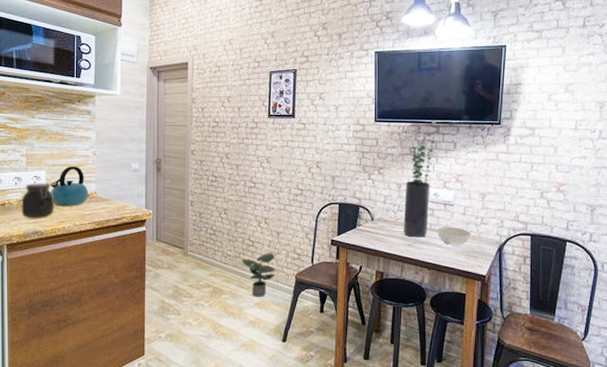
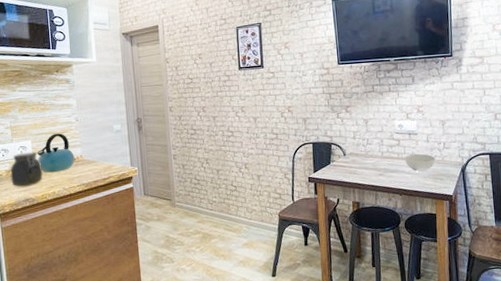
potted plant: present [241,253,276,297] -> none [226,195,260,238]
vase: present [403,137,435,238] -> none [372,73,396,168]

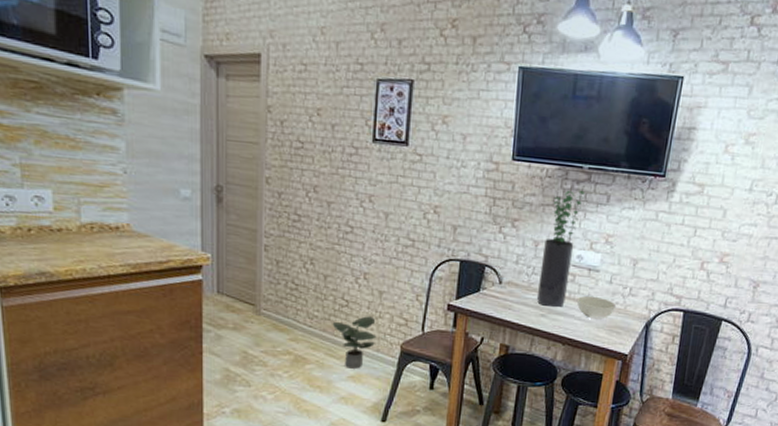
jar: present [10,151,43,188] -> none [17,205,68,256]
kettle: present [36,133,75,173] -> none [60,186,118,242]
potted plant: none [226,195,260,238] -> present [332,316,377,369]
vase: none [372,73,396,168] -> present [536,185,585,308]

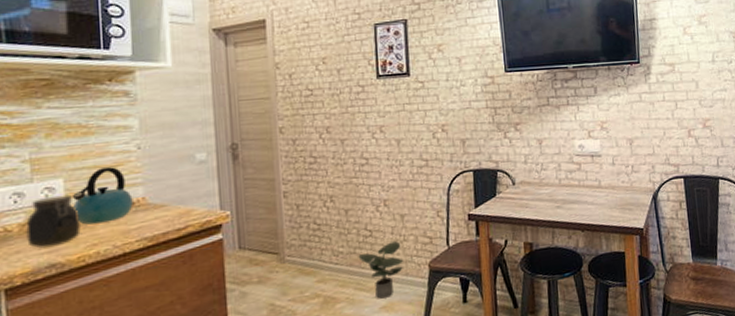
jar: none [17,205,68,256] -> present [26,194,81,249]
kettle: none [60,186,118,242] -> present [71,167,133,225]
vase: present [536,185,585,308] -> none [547,83,576,198]
bowl: present [576,295,617,321] -> none [586,179,624,202]

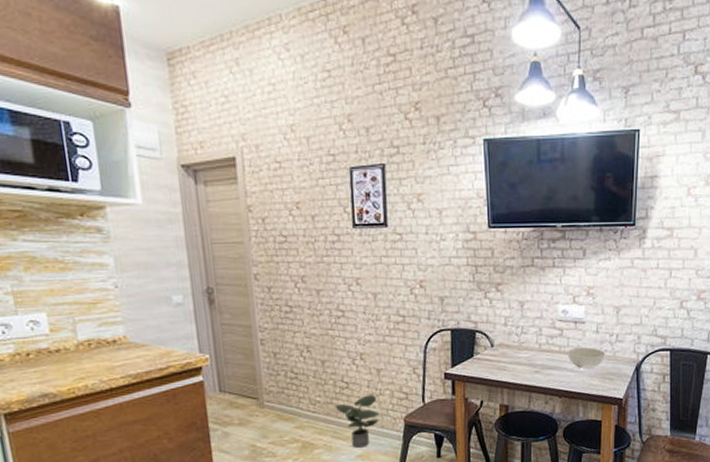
jar: present [26,194,81,249] -> none [16,328,68,379]
kettle: present [71,167,133,225] -> none [56,304,116,359]
bowl: none [586,179,624,202] -> present [567,347,606,370]

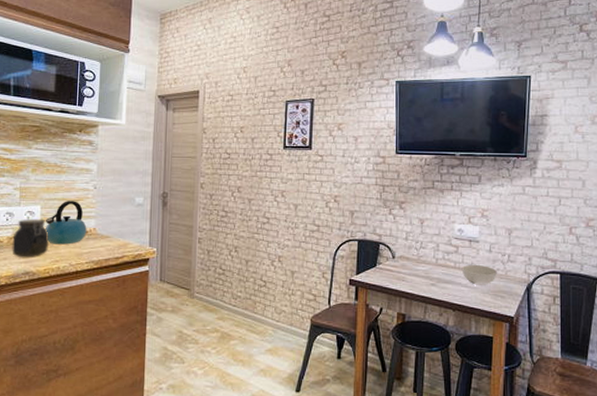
jar: none [16,328,68,379] -> present [12,218,49,259]
kettle: none [56,304,116,359] -> present [45,201,87,245]
potted plant: present [335,395,380,448] -> none [252,294,290,342]

